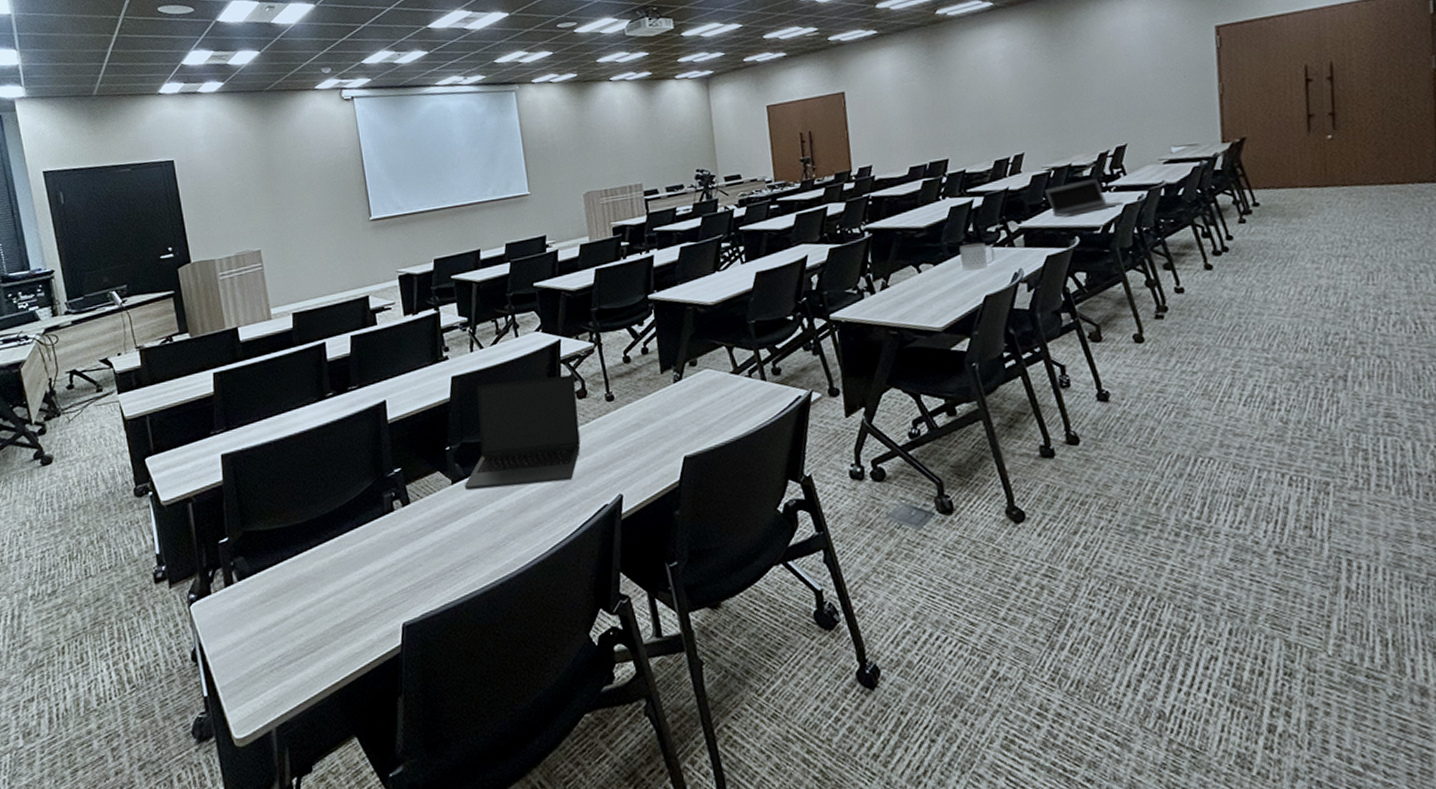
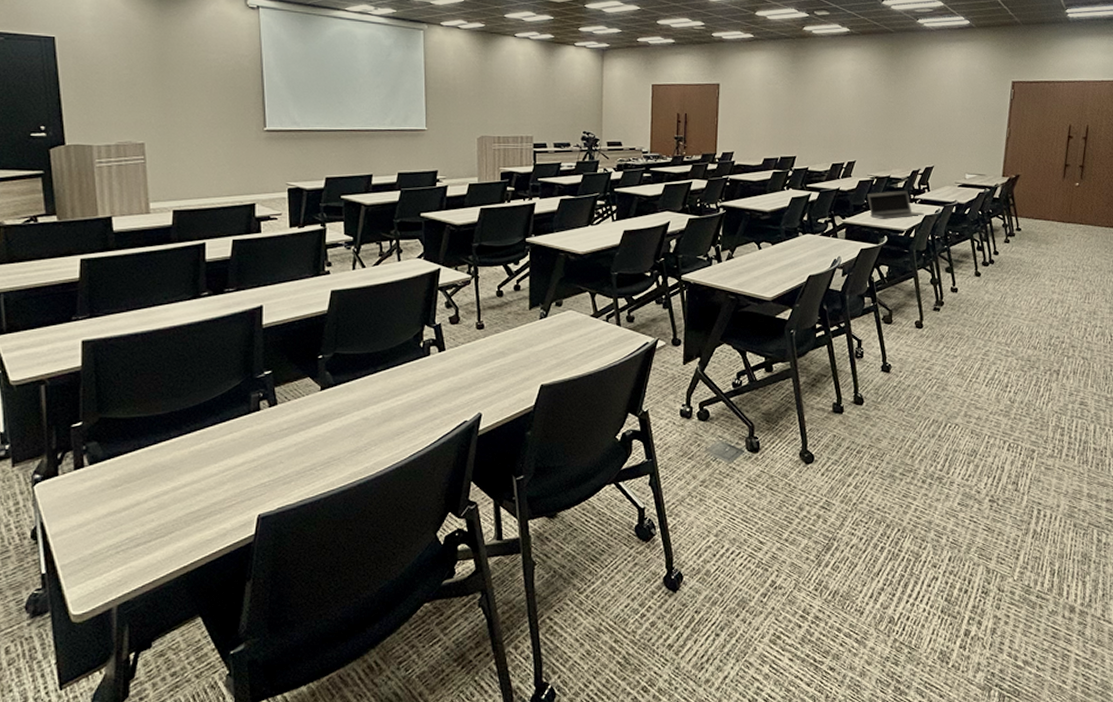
laptop: present [464,375,581,491] -> none [332,301,450,398]
mug: present [959,243,995,272] -> none [794,231,821,254]

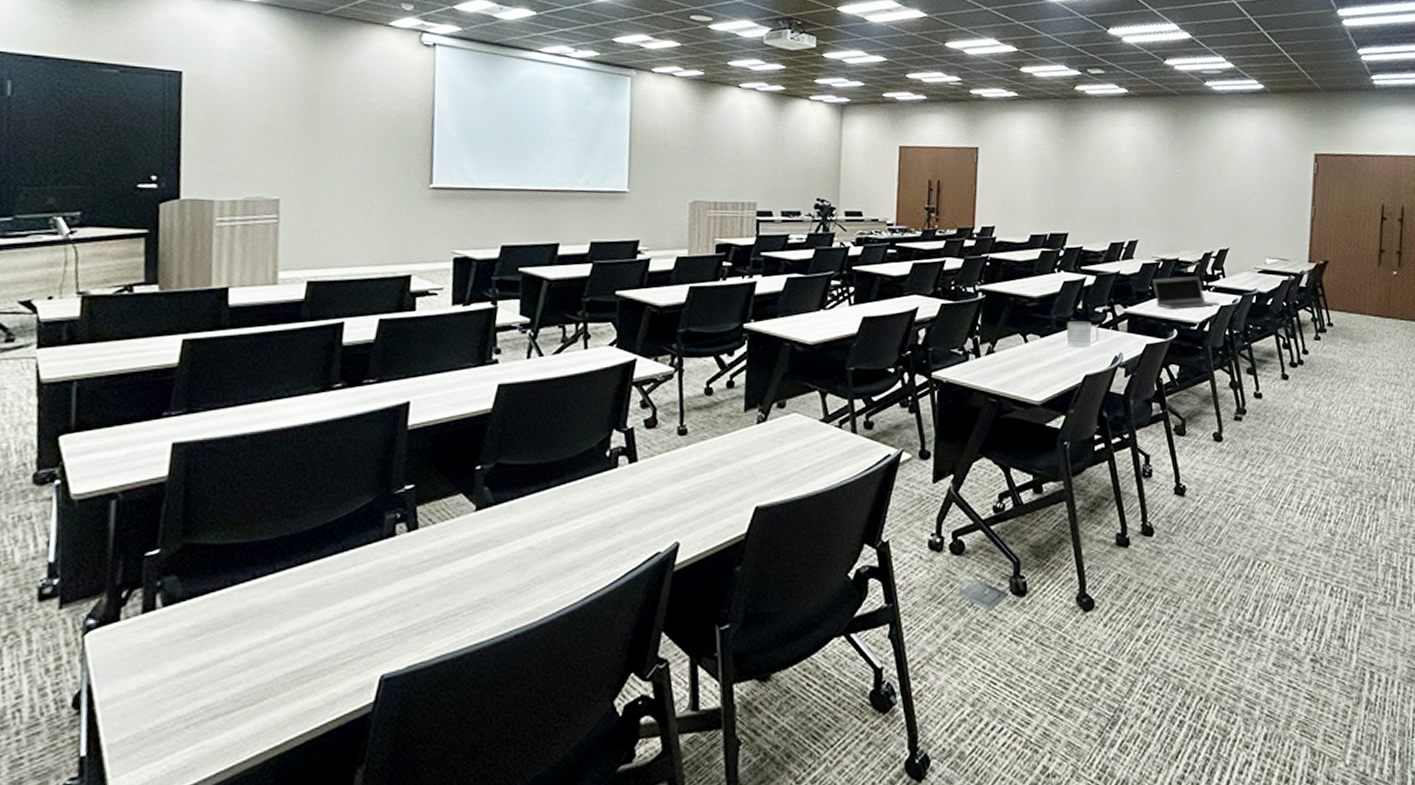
mug: none [794,231,821,254] -> present [1067,321,1099,349]

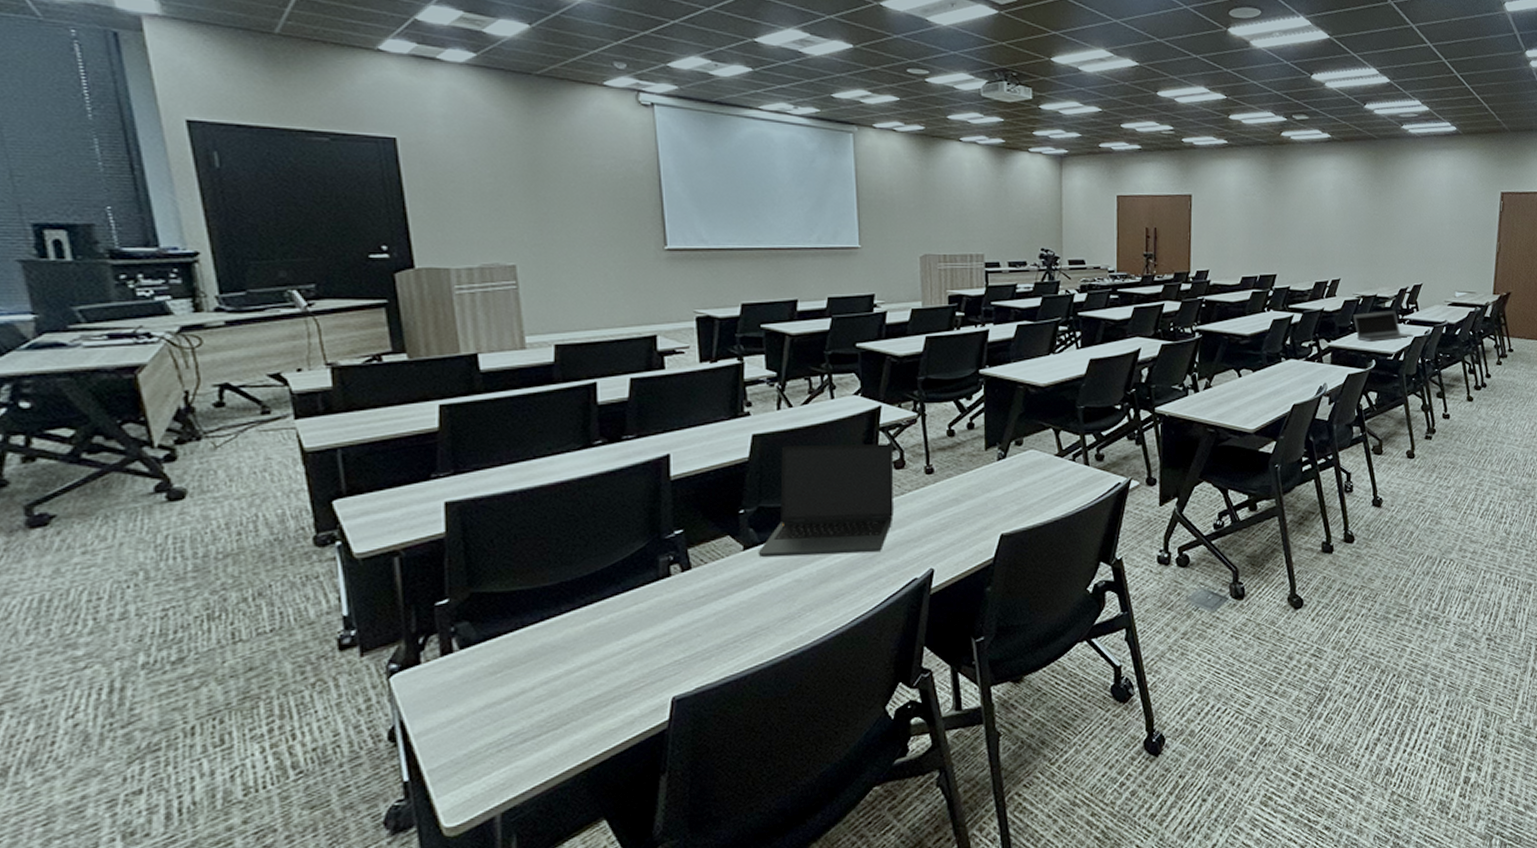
laptop: none [490,398,646,521] -> present [758,444,894,558]
mug: present [1067,321,1099,349] -> none [1276,356,1305,381]

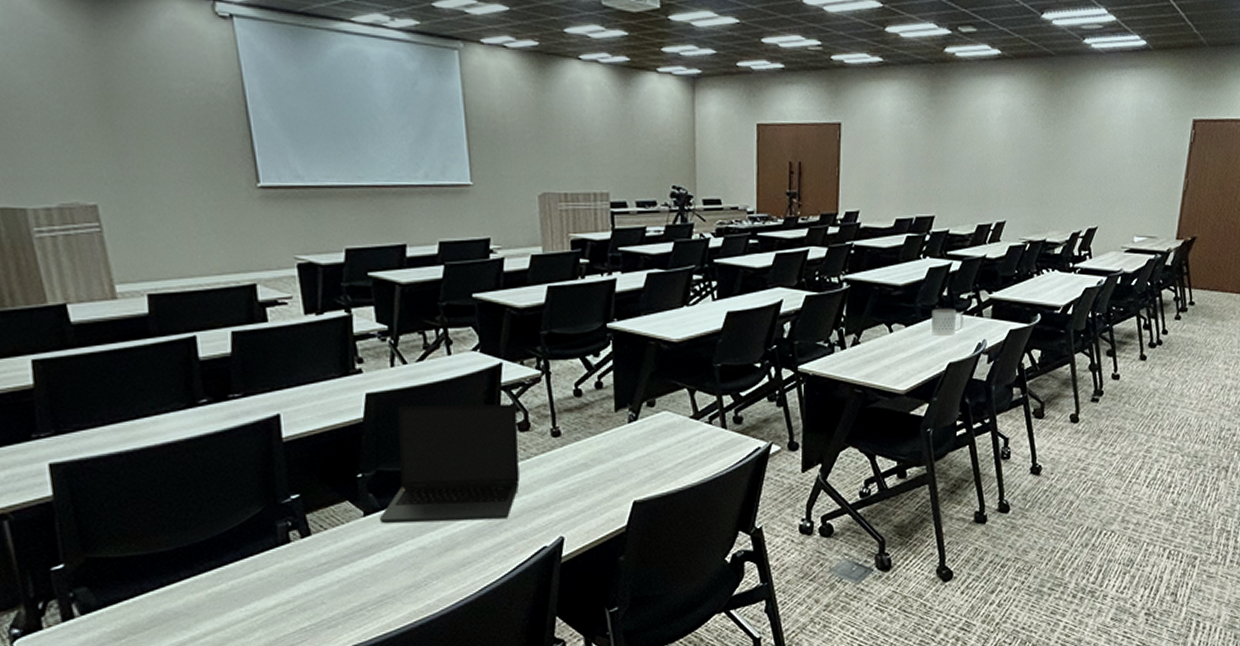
mug: none [1276,356,1305,381] -> present [932,309,963,337]
laptop: present [1353,310,1413,342] -> none [1018,257,1084,293]

